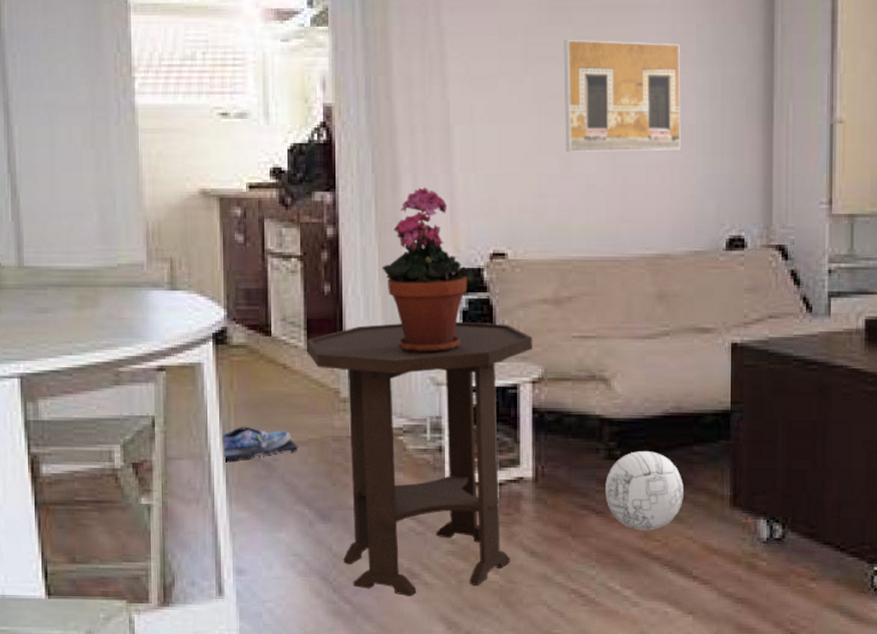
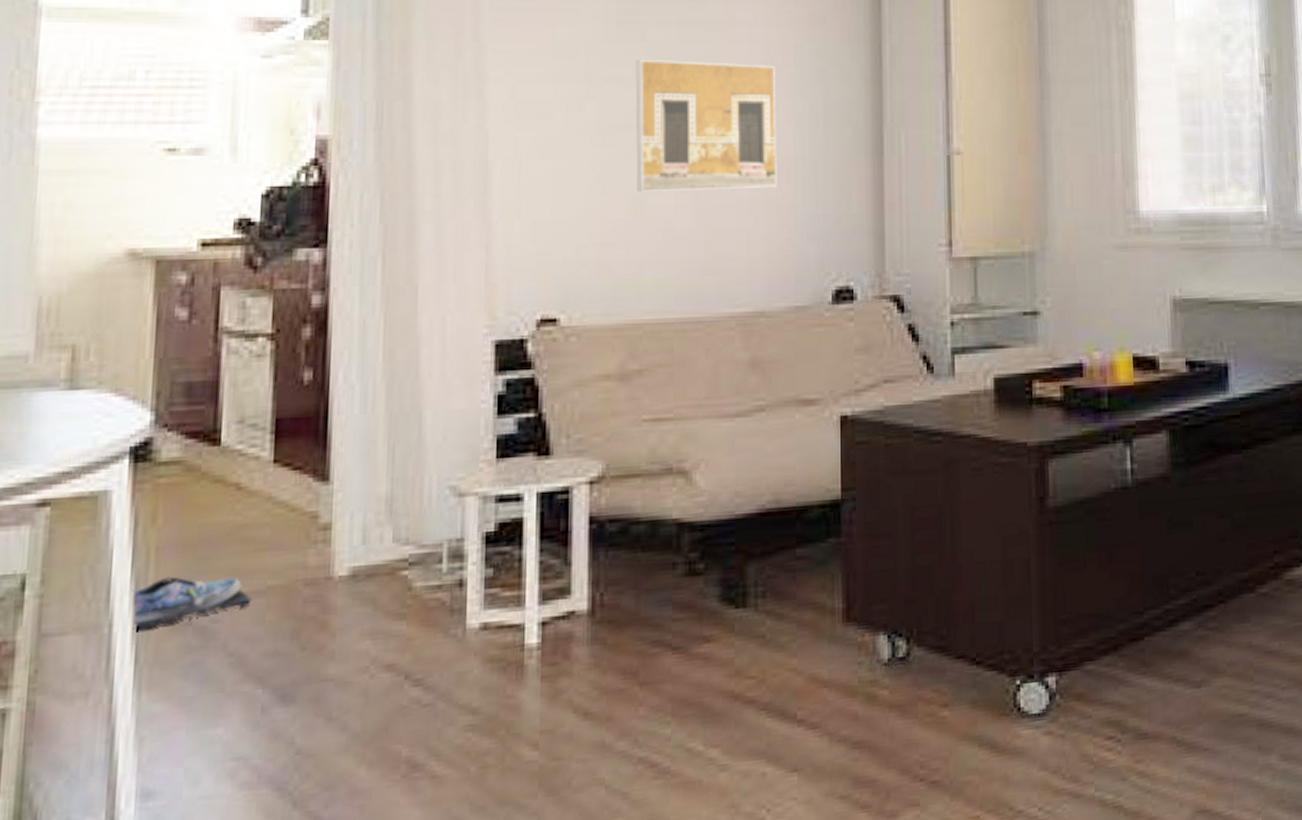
side table: present [306,321,533,596] -> none [272,409,591,799]
potted plant: present [382,187,473,354] -> none [388,239,514,456]
ball: present [605,451,683,531] -> none [684,560,784,667]

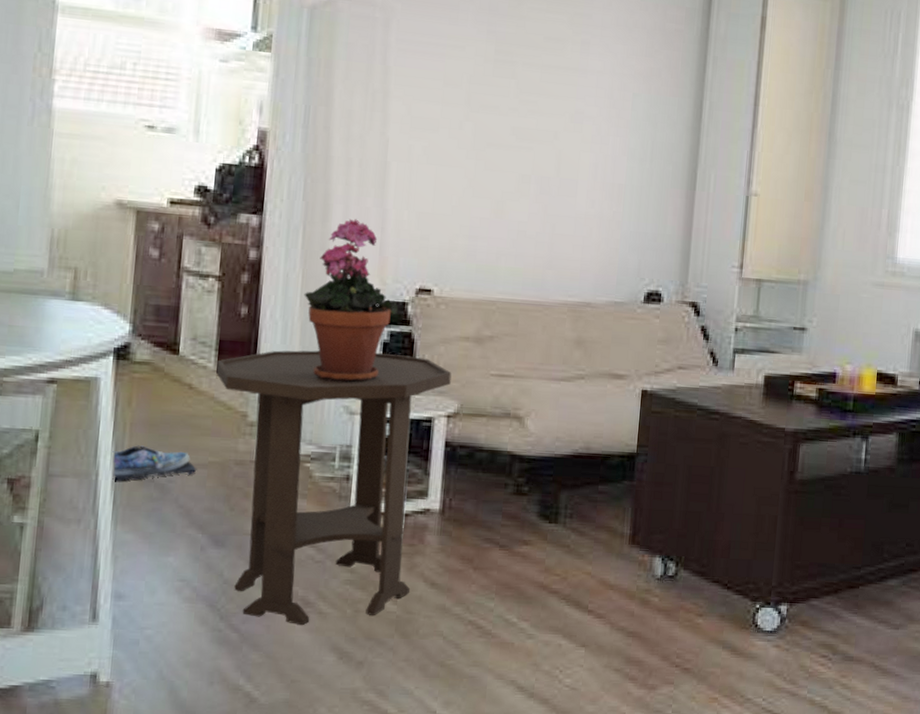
side table: none [272,409,591,799] -> present [215,350,452,625]
potted plant: none [388,239,514,456] -> present [304,218,398,383]
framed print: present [635,60,777,191] -> none [500,93,616,207]

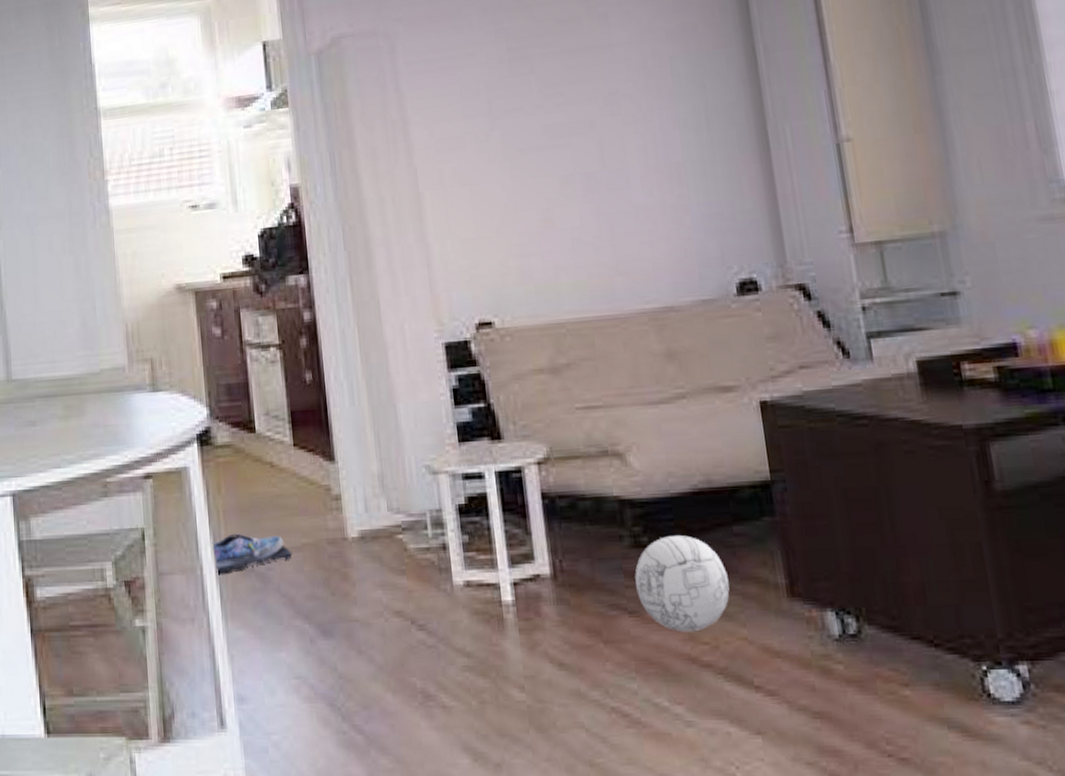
side table: present [215,350,452,625] -> none [291,400,537,722]
potted plant: present [304,218,398,383] -> none [363,259,461,441]
ball: none [510,488,587,566] -> present [635,535,730,632]

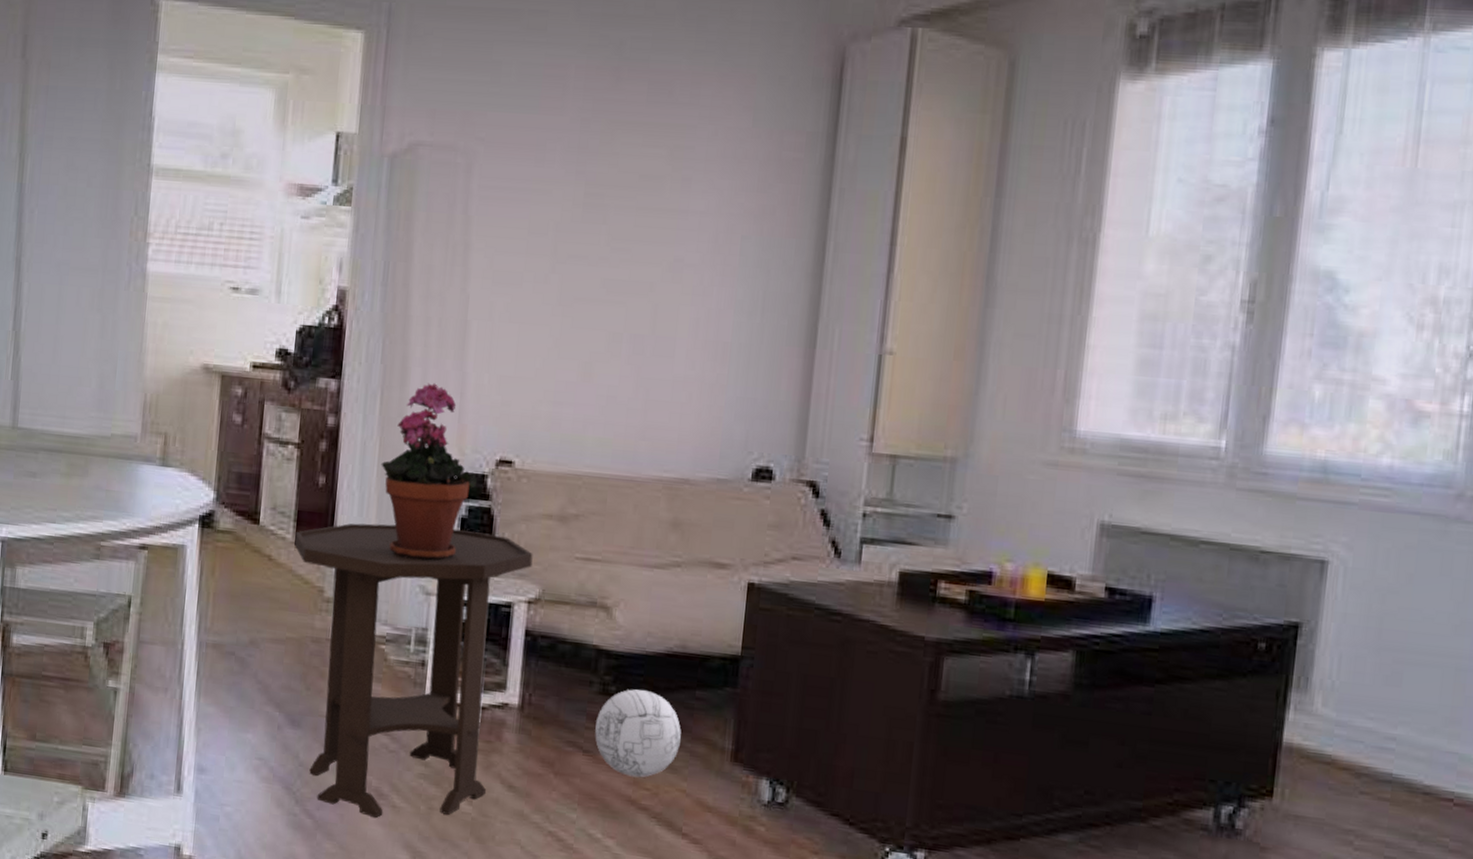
shoe: present [211,533,293,574] -> none [196,616,275,652]
side table: none [291,400,537,722] -> present [294,523,533,818]
potted plant: none [363,259,461,441] -> present [381,383,477,561]

